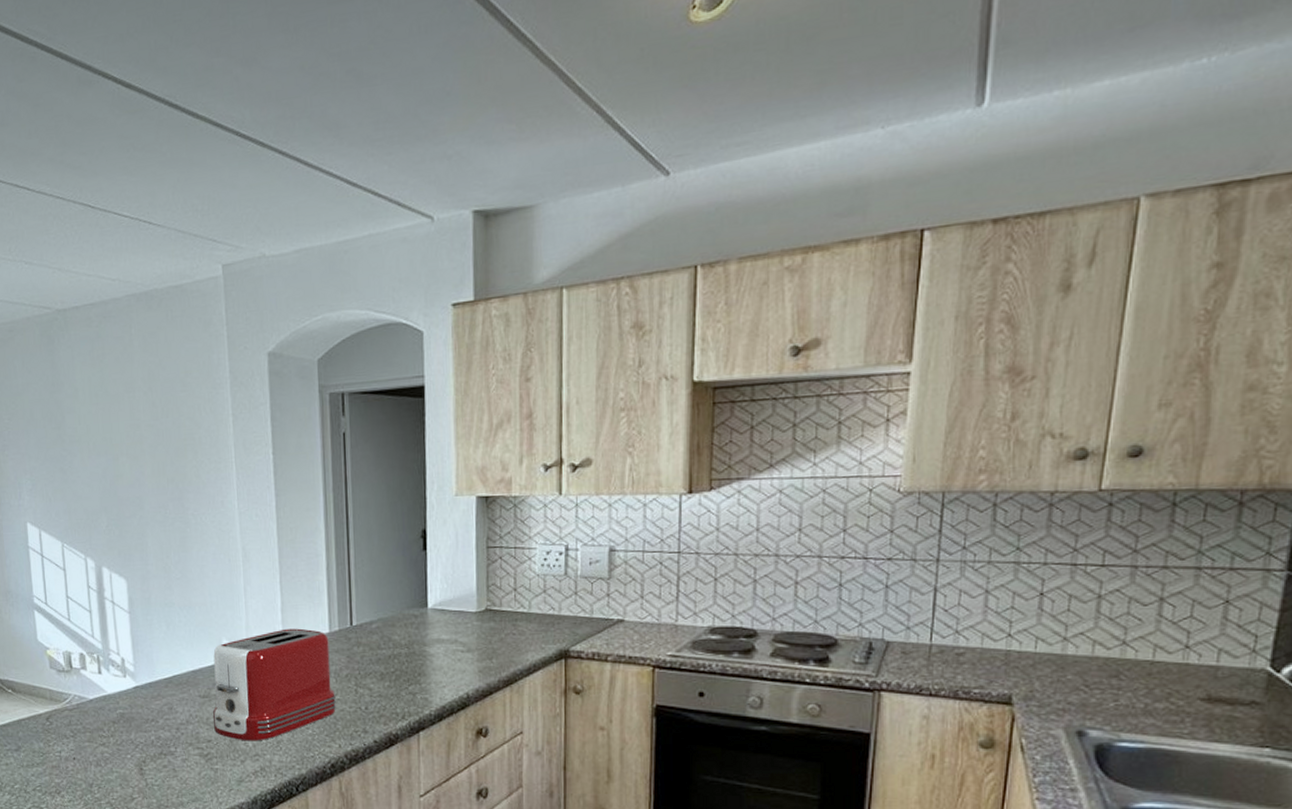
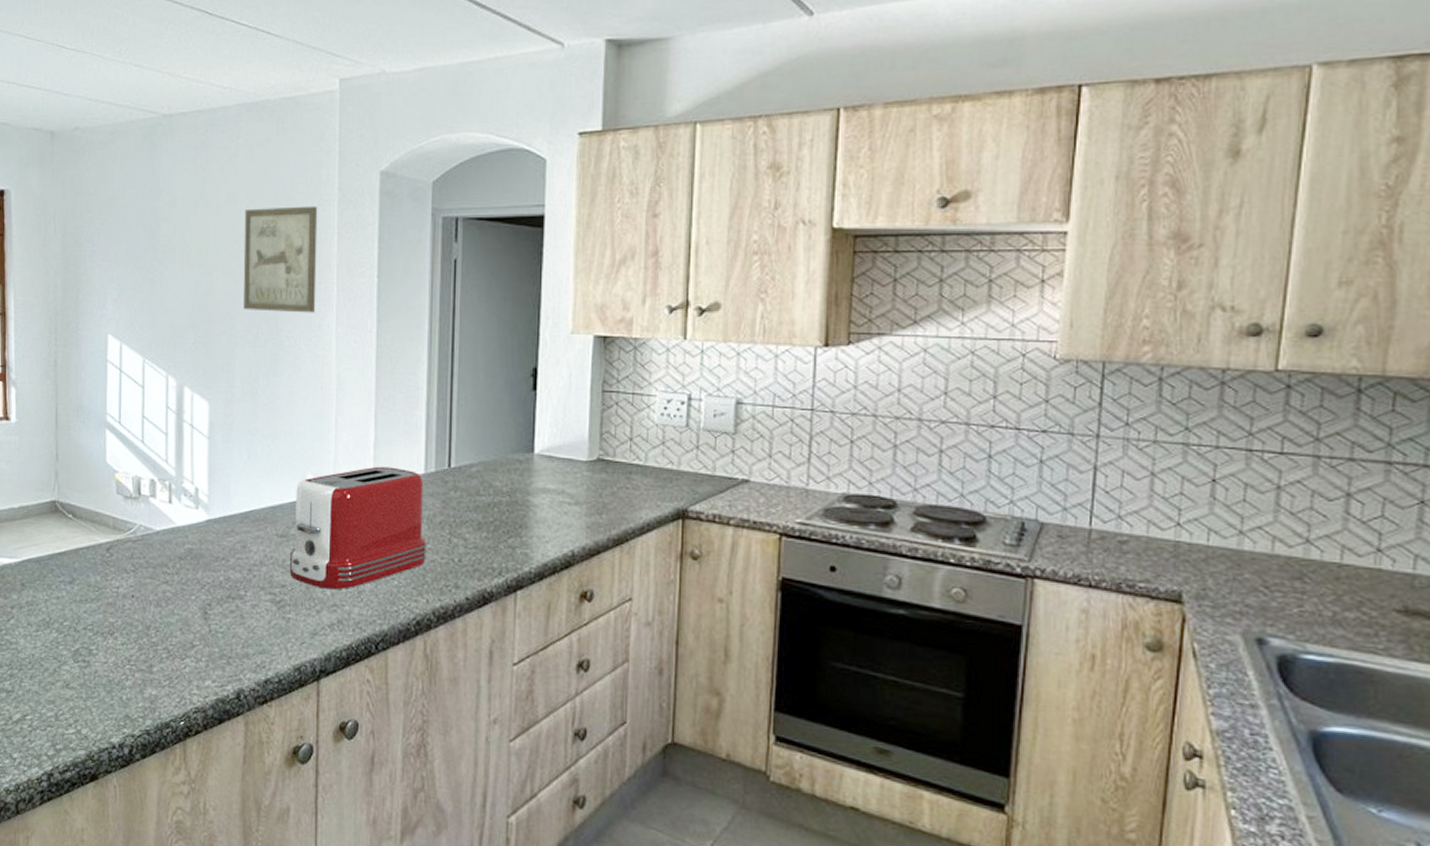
wall art: none [143,389,218,492] -> present [243,205,318,313]

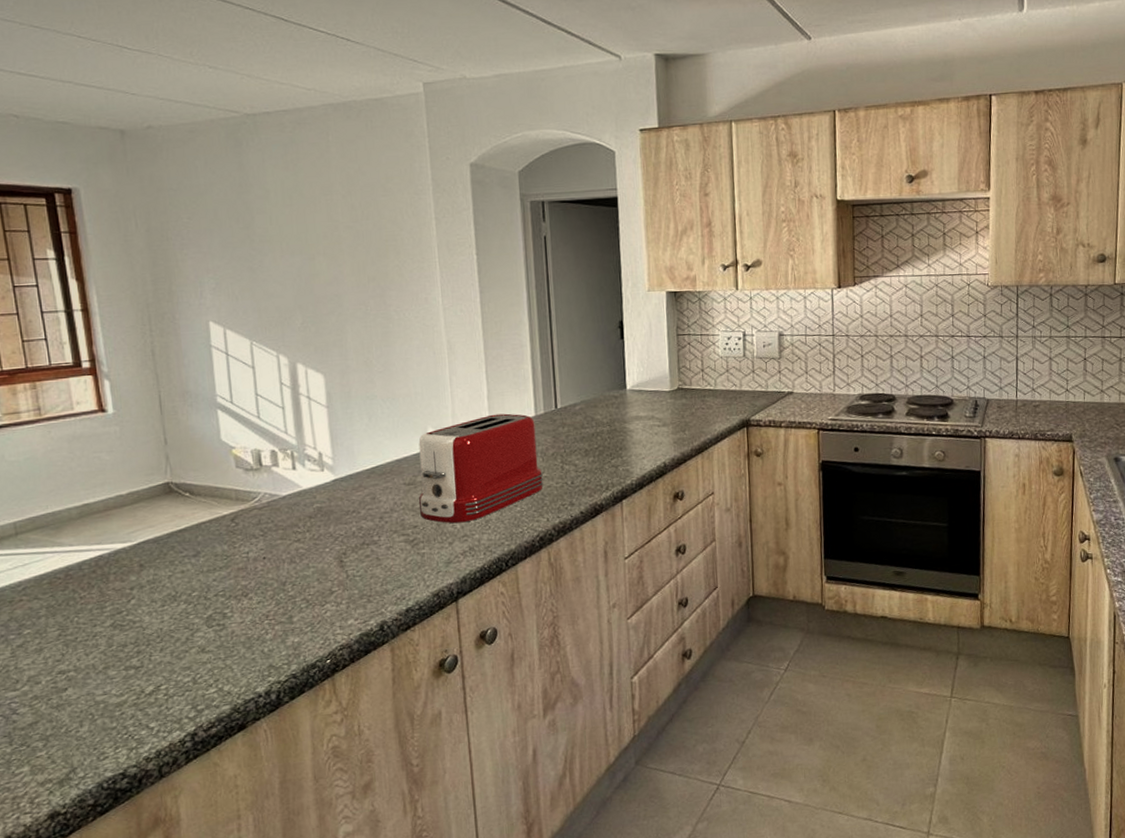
wall art: present [243,205,318,313] -> none [341,195,421,290]

